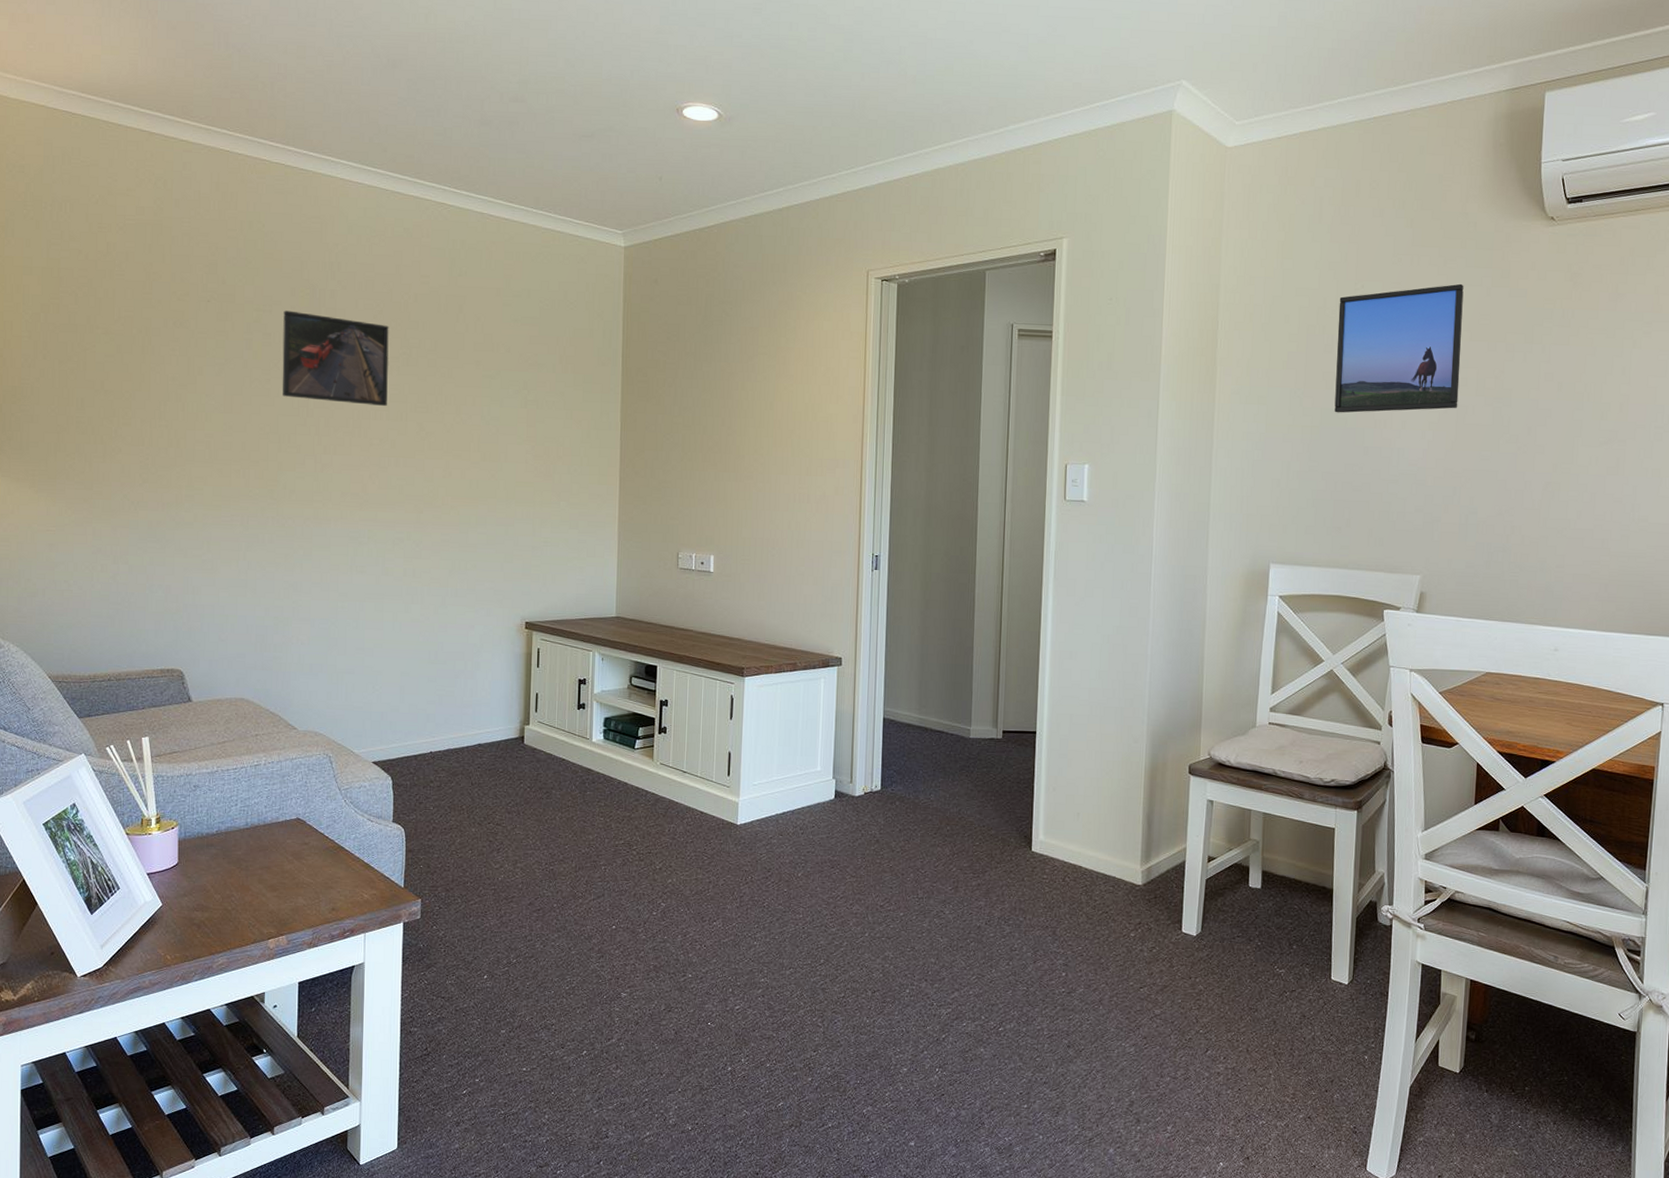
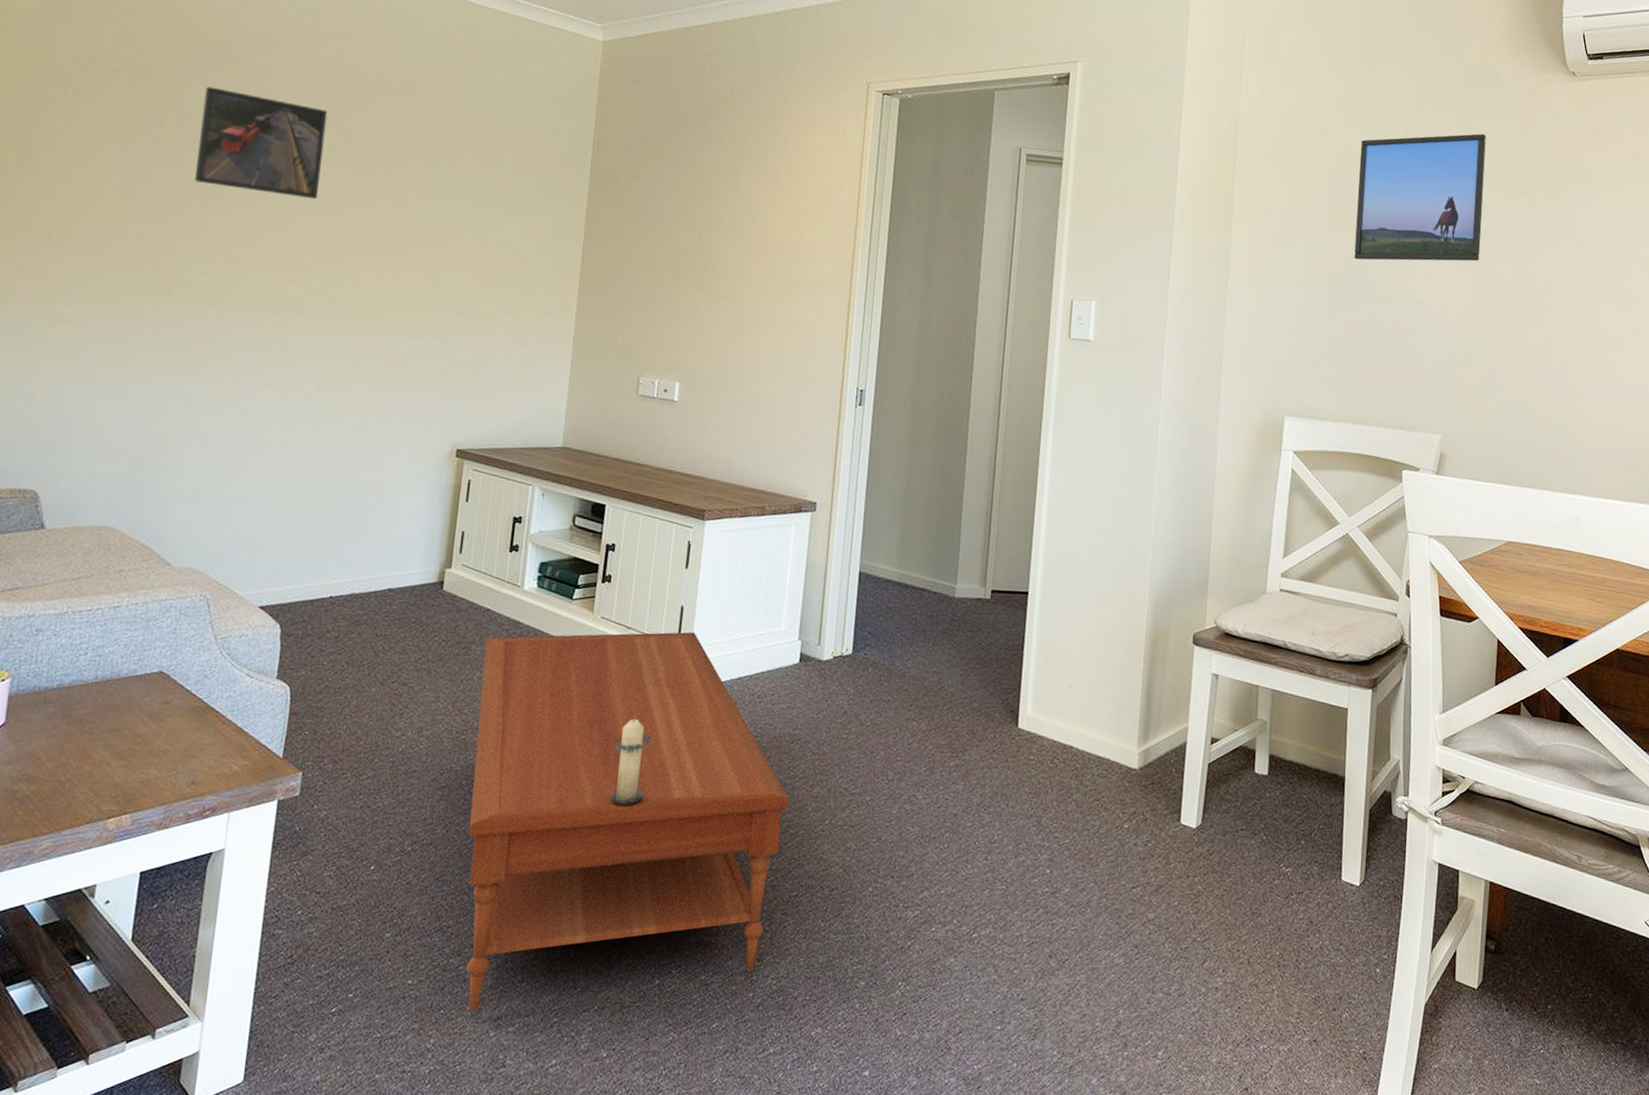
coffee table: none [562,774,833,1093] -> present [466,631,790,1011]
candle: none [678,845,710,923] -> present [609,713,651,805]

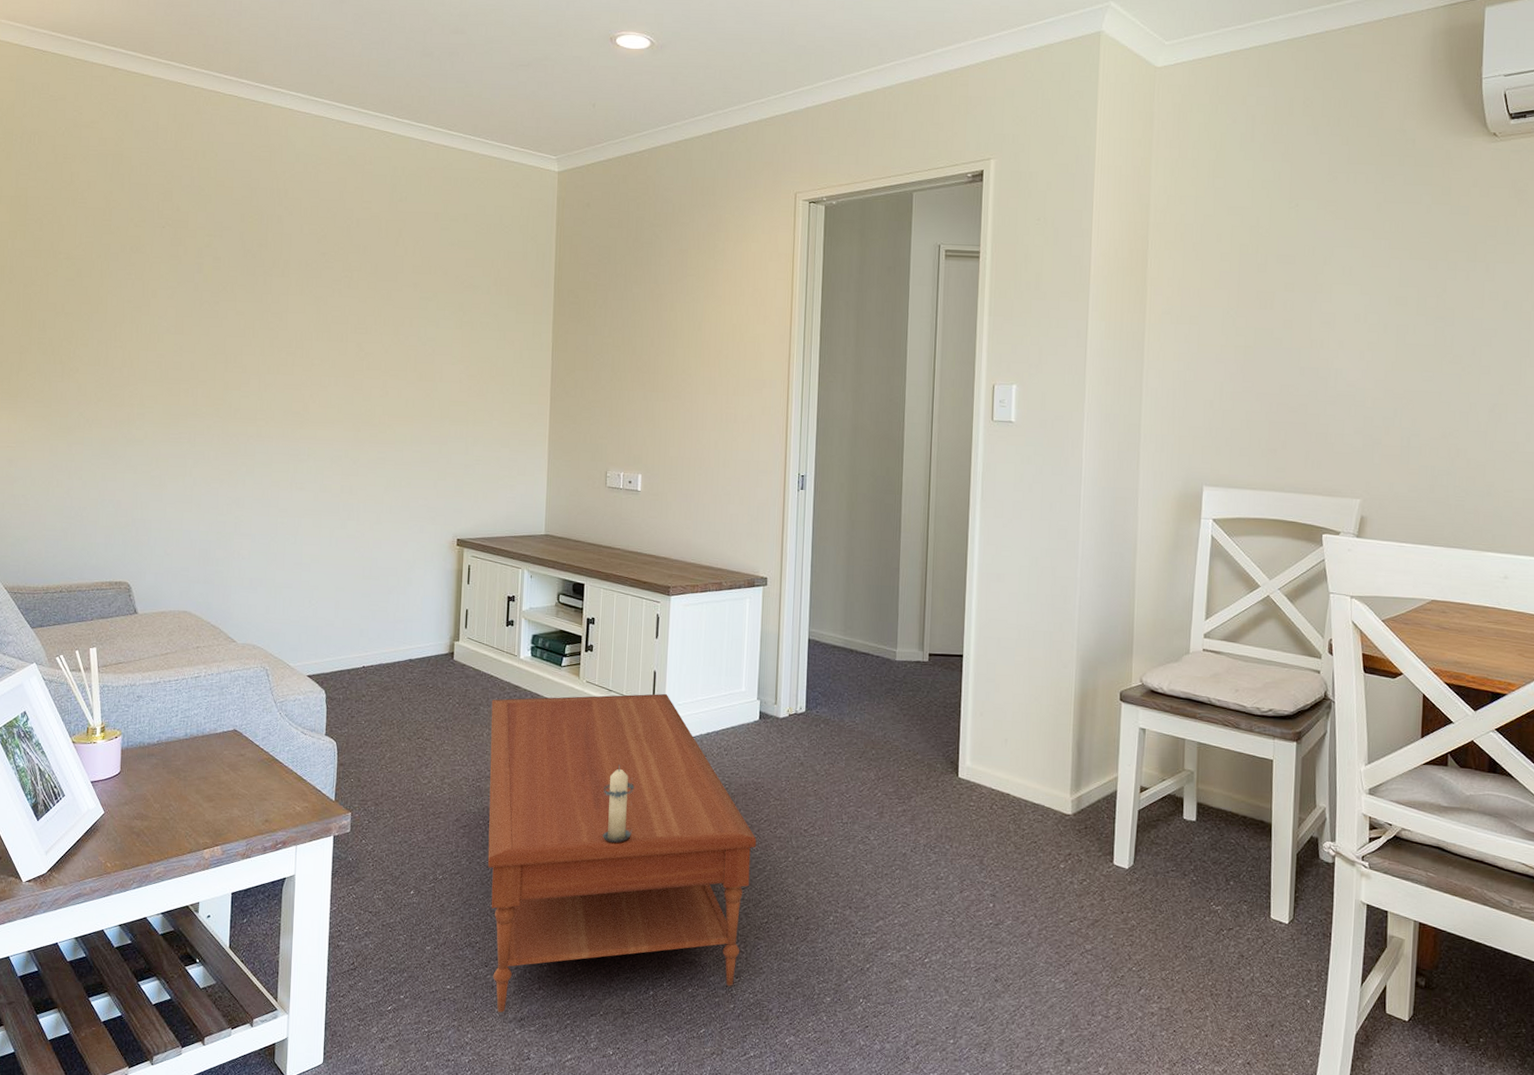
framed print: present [195,86,328,200] -> none [230,235,332,328]
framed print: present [1354,133,1486,262] -> none [1269,201,1403,333]

